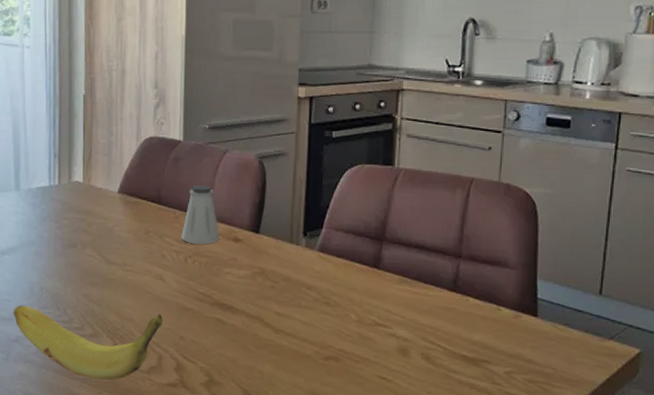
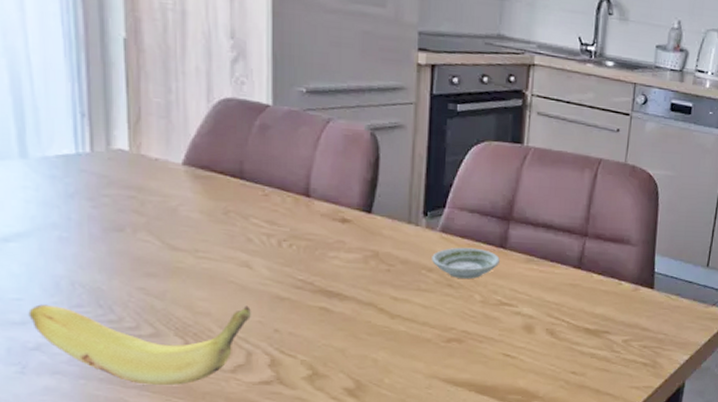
saltshaker: present [181,184,220,245] -> none [273,157,323,226]
saucer: none [311,266,374,298] -> present [432,247,500,280]

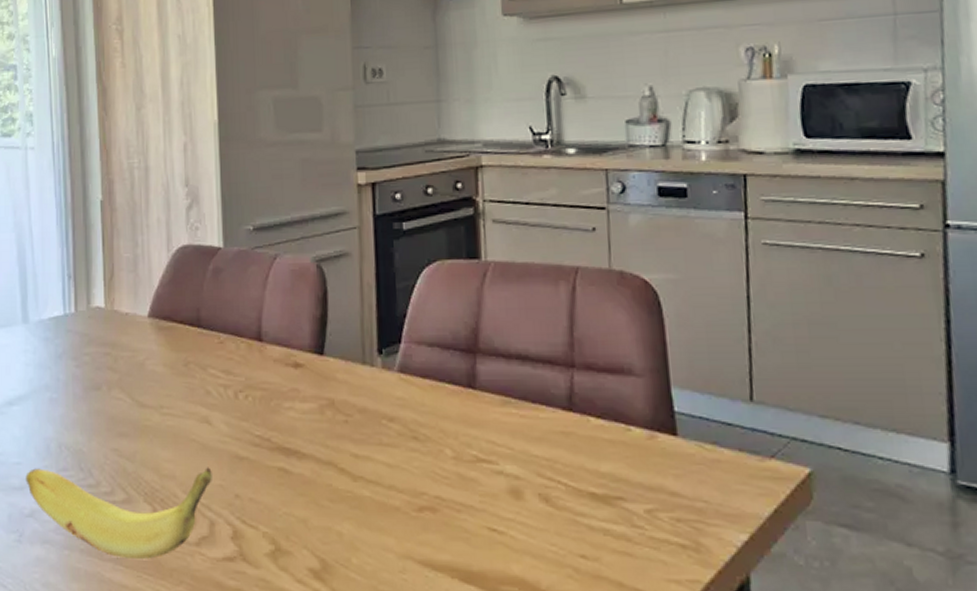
saucer: present [432,247,500,280] -> none [392,389,470,430]

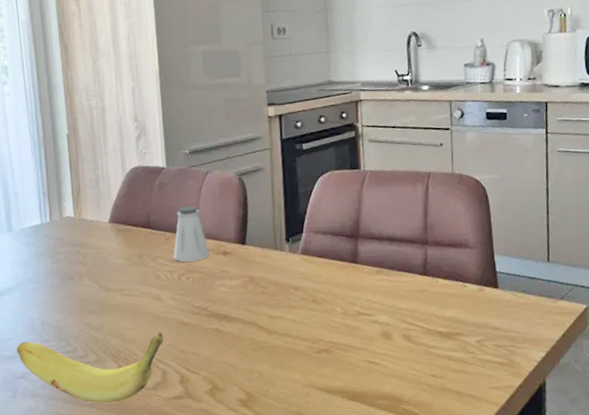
saltshaker: none [228,299,276,374] -> present [173,205,210,262]

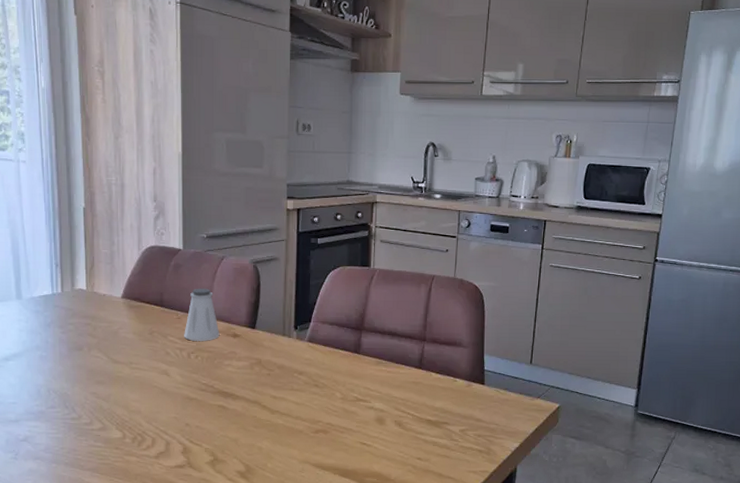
banana: present [16,332,164,403] -> none [20,405,169,468]

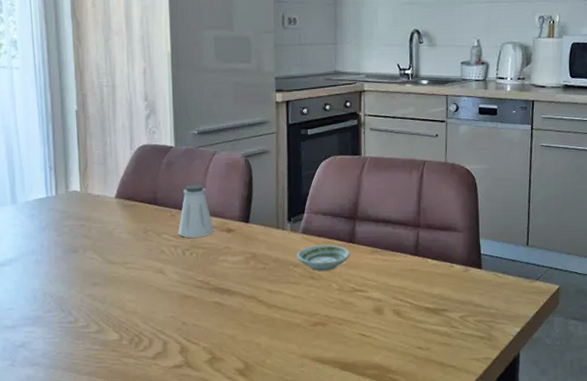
saucer: none [302,353,355,380] -> present [297,244,350,272]

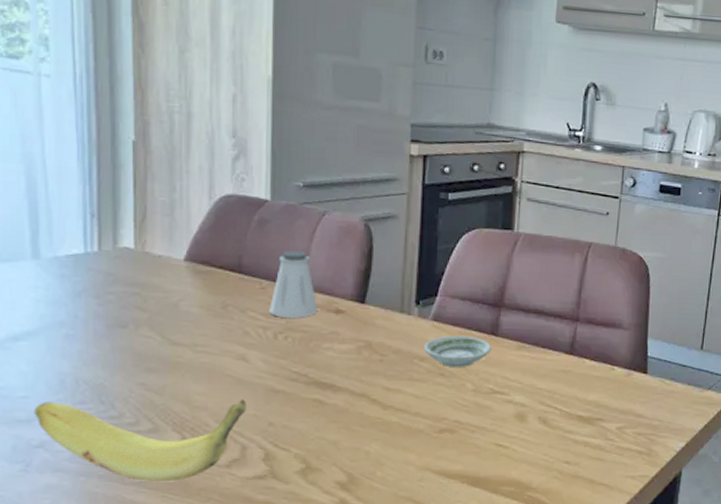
banana: none [17,304,165,372] -> present [34,399,246,481]

